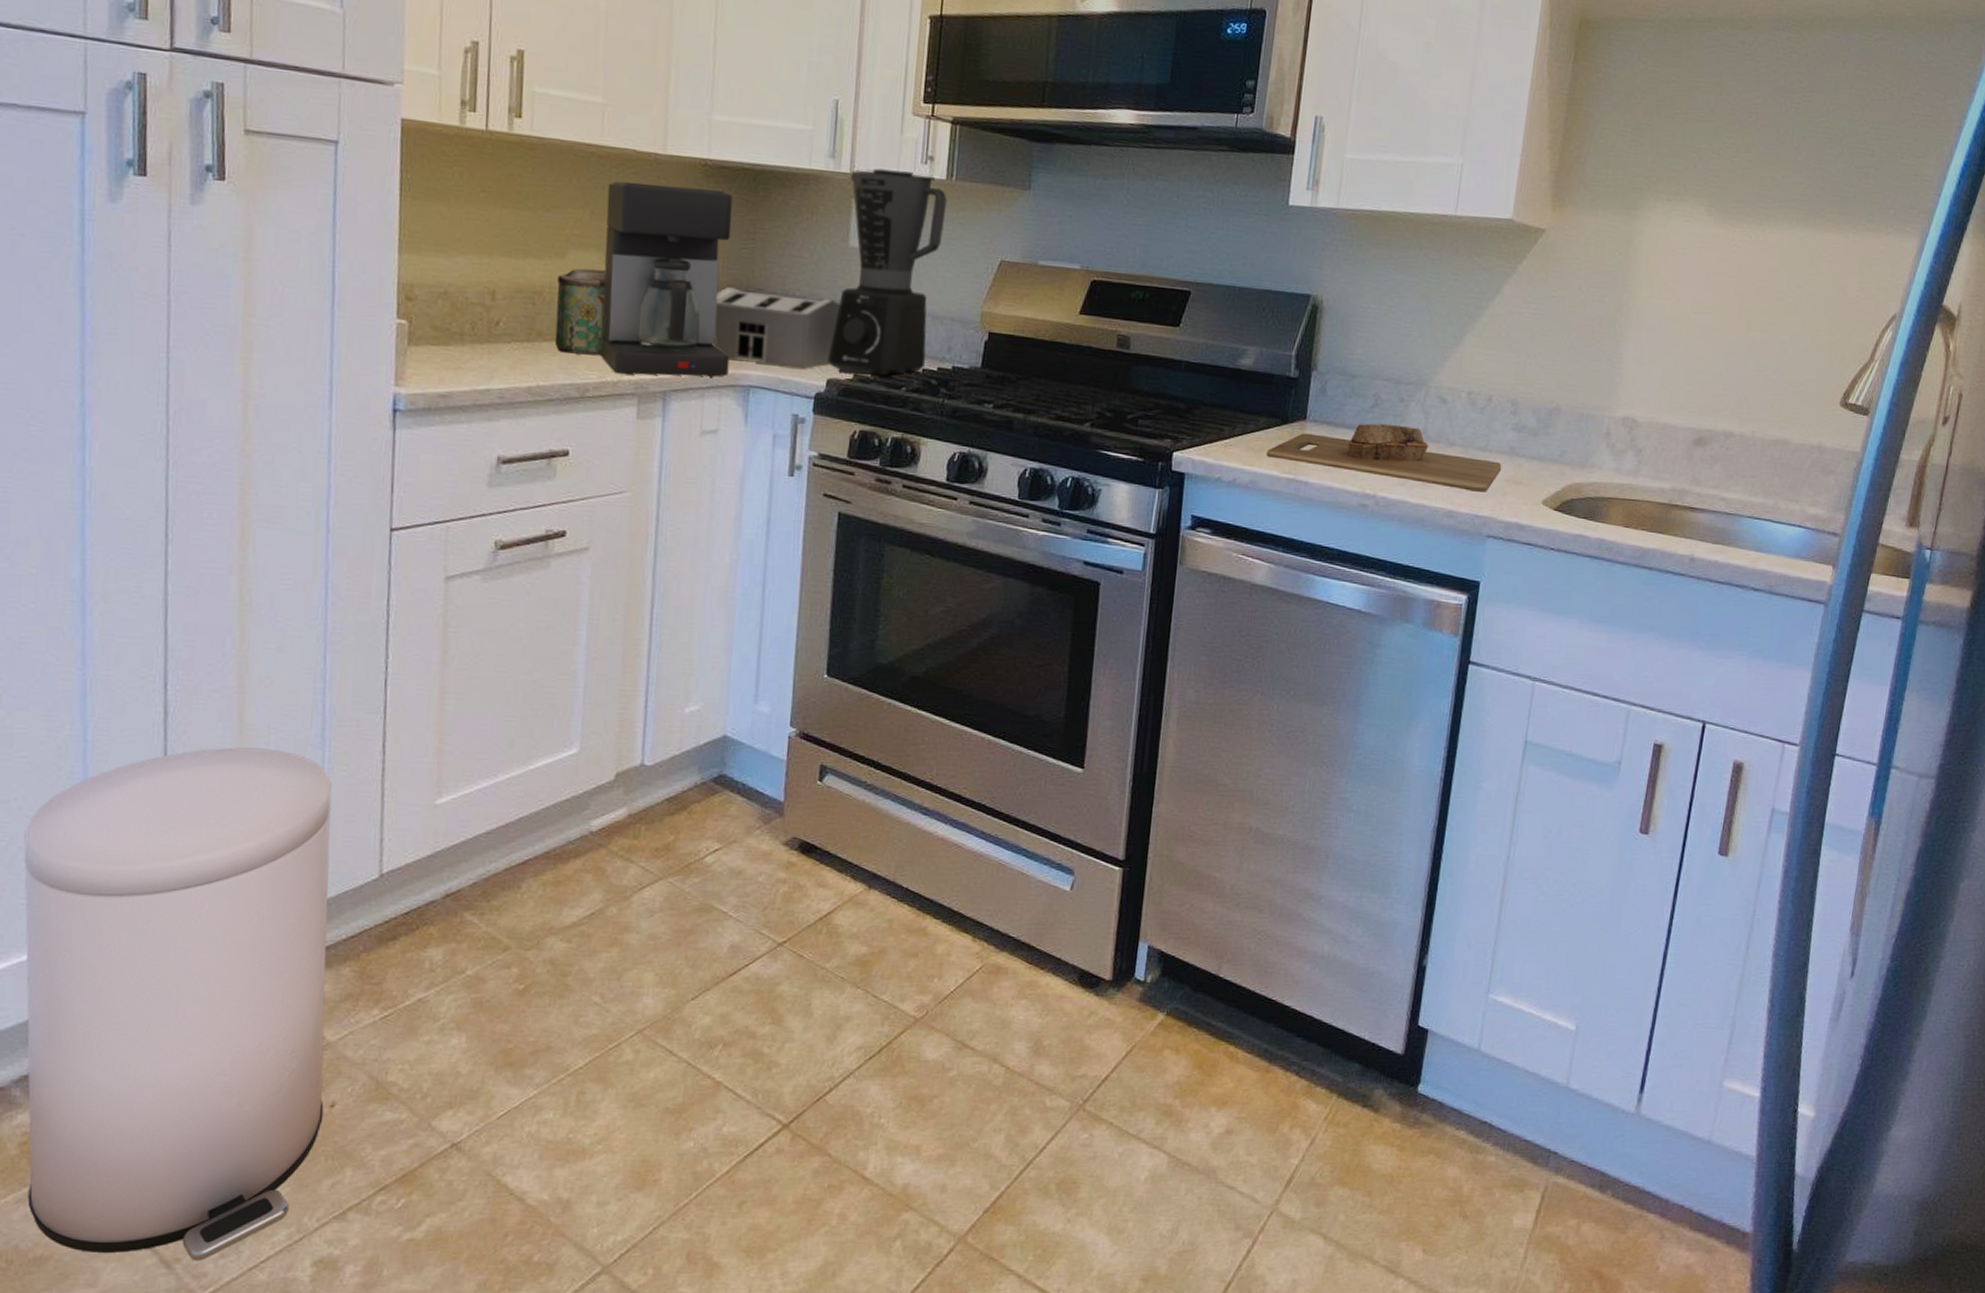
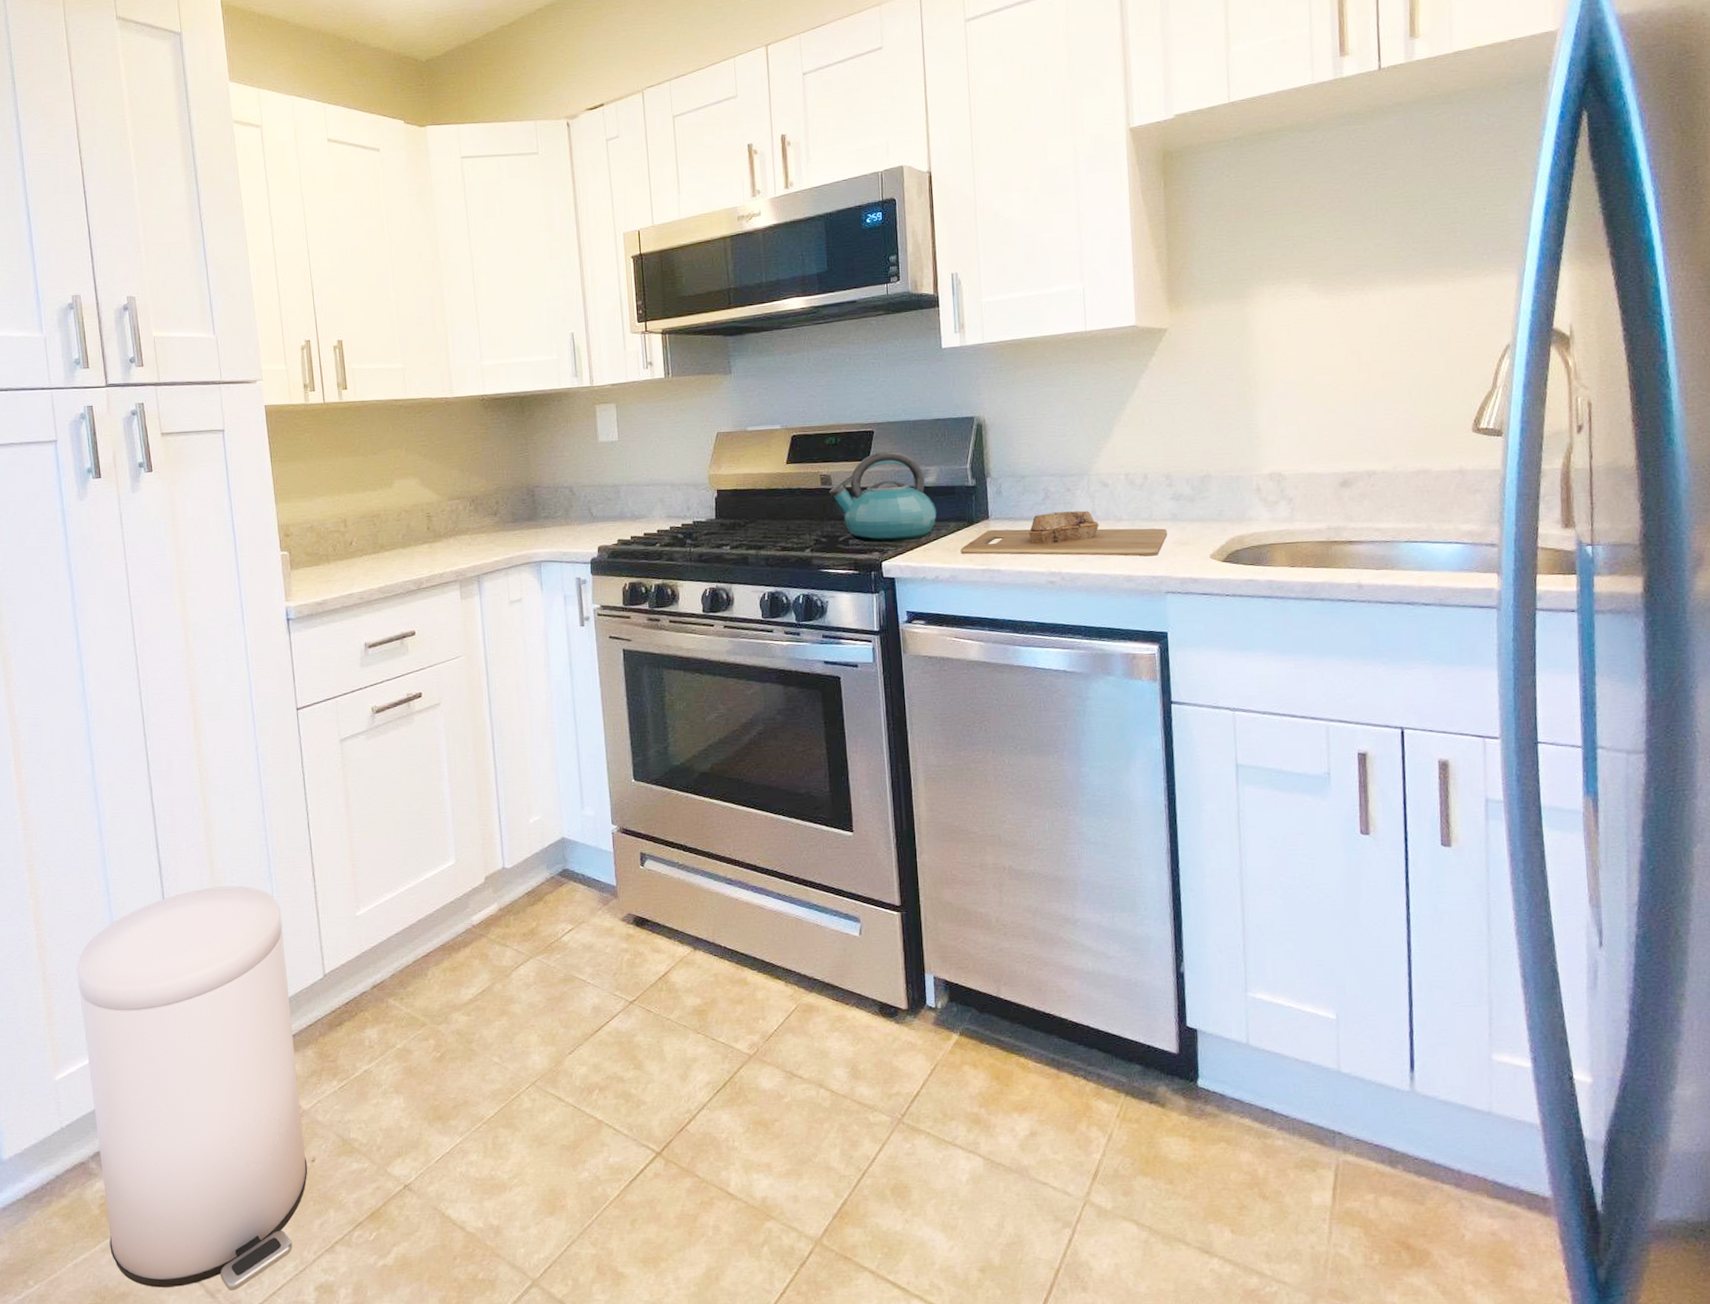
canister: present [554,268,606,356] -> none [389,491,427,558]
coffee maker: present [598,181,733,377] -> none [415,417,523,568]
toaster: present [712,287,841,369] -> none [505,484,600,543]
blender: present [828,168,948,380] -> none [591,377,671,541]
kettle: none [1125,318,1249,432] -> present [829,451,938,543]

